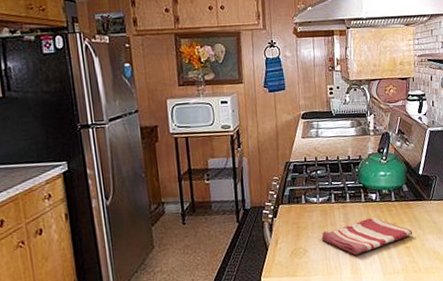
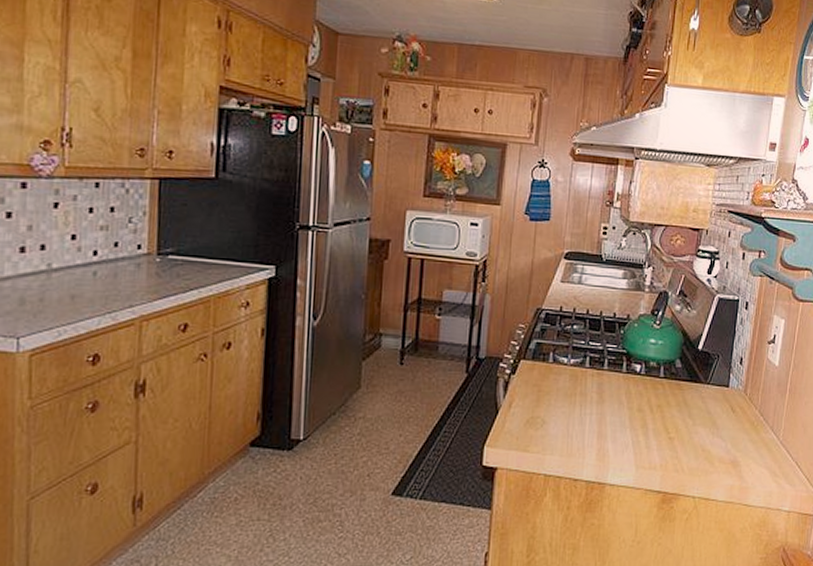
dish towel: present [321,217,413,256] -> none [566,393,681,438]

